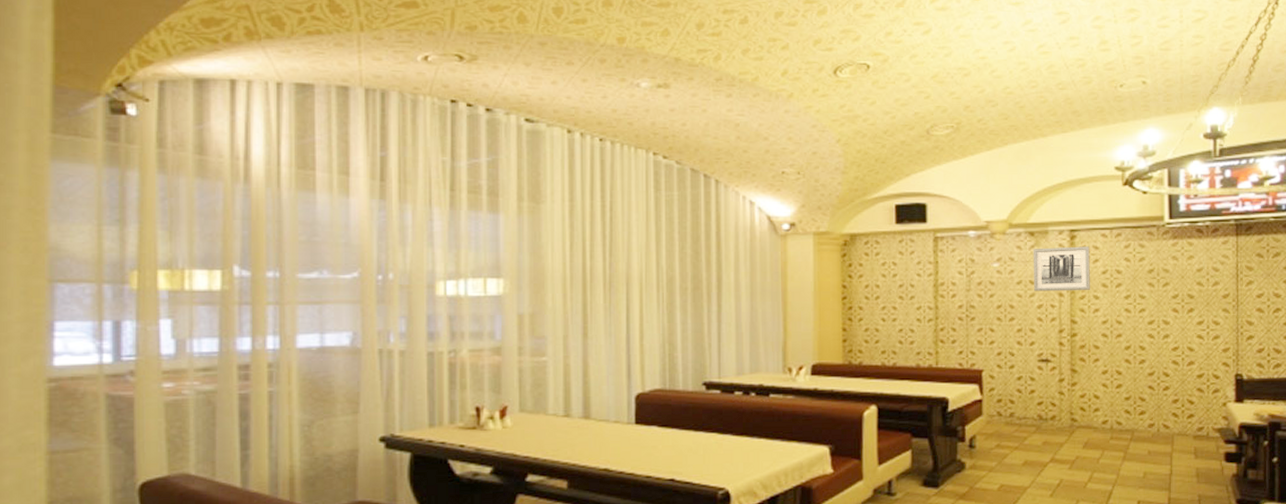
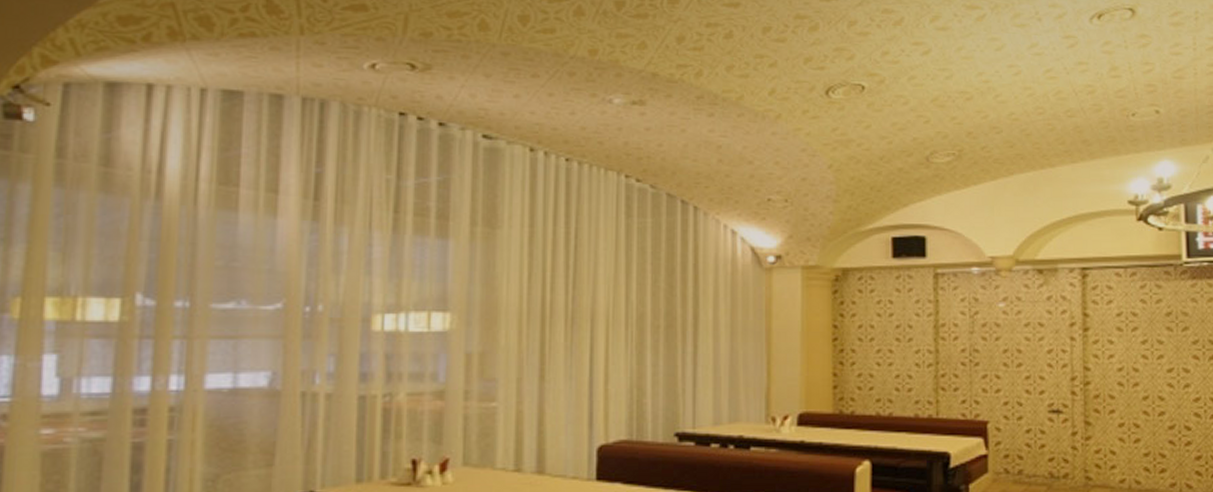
wall art: present [1033,246,1090,292] -> none [1041,286,1104,335]

